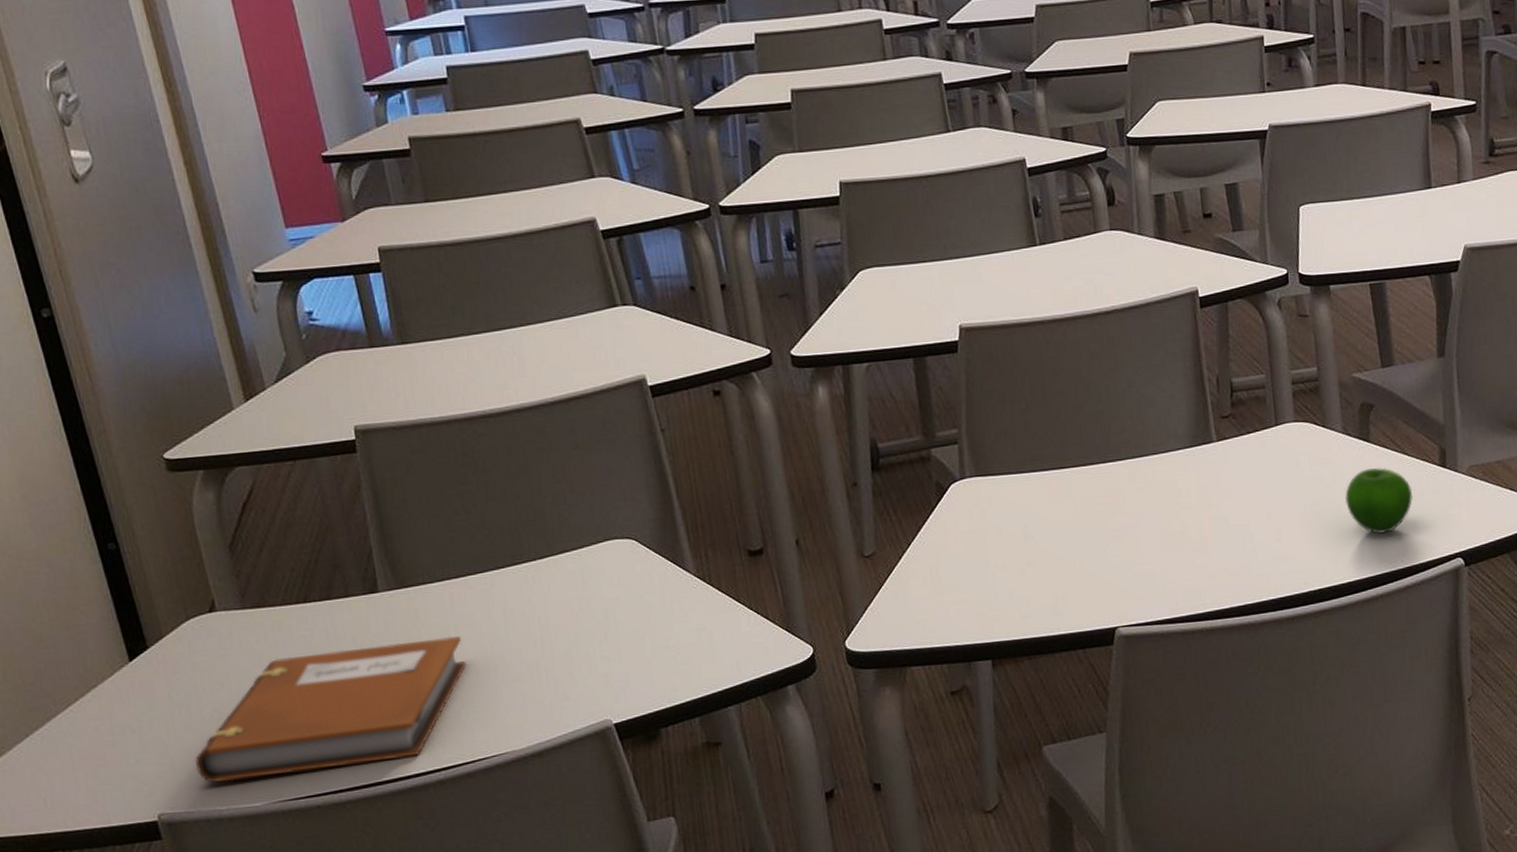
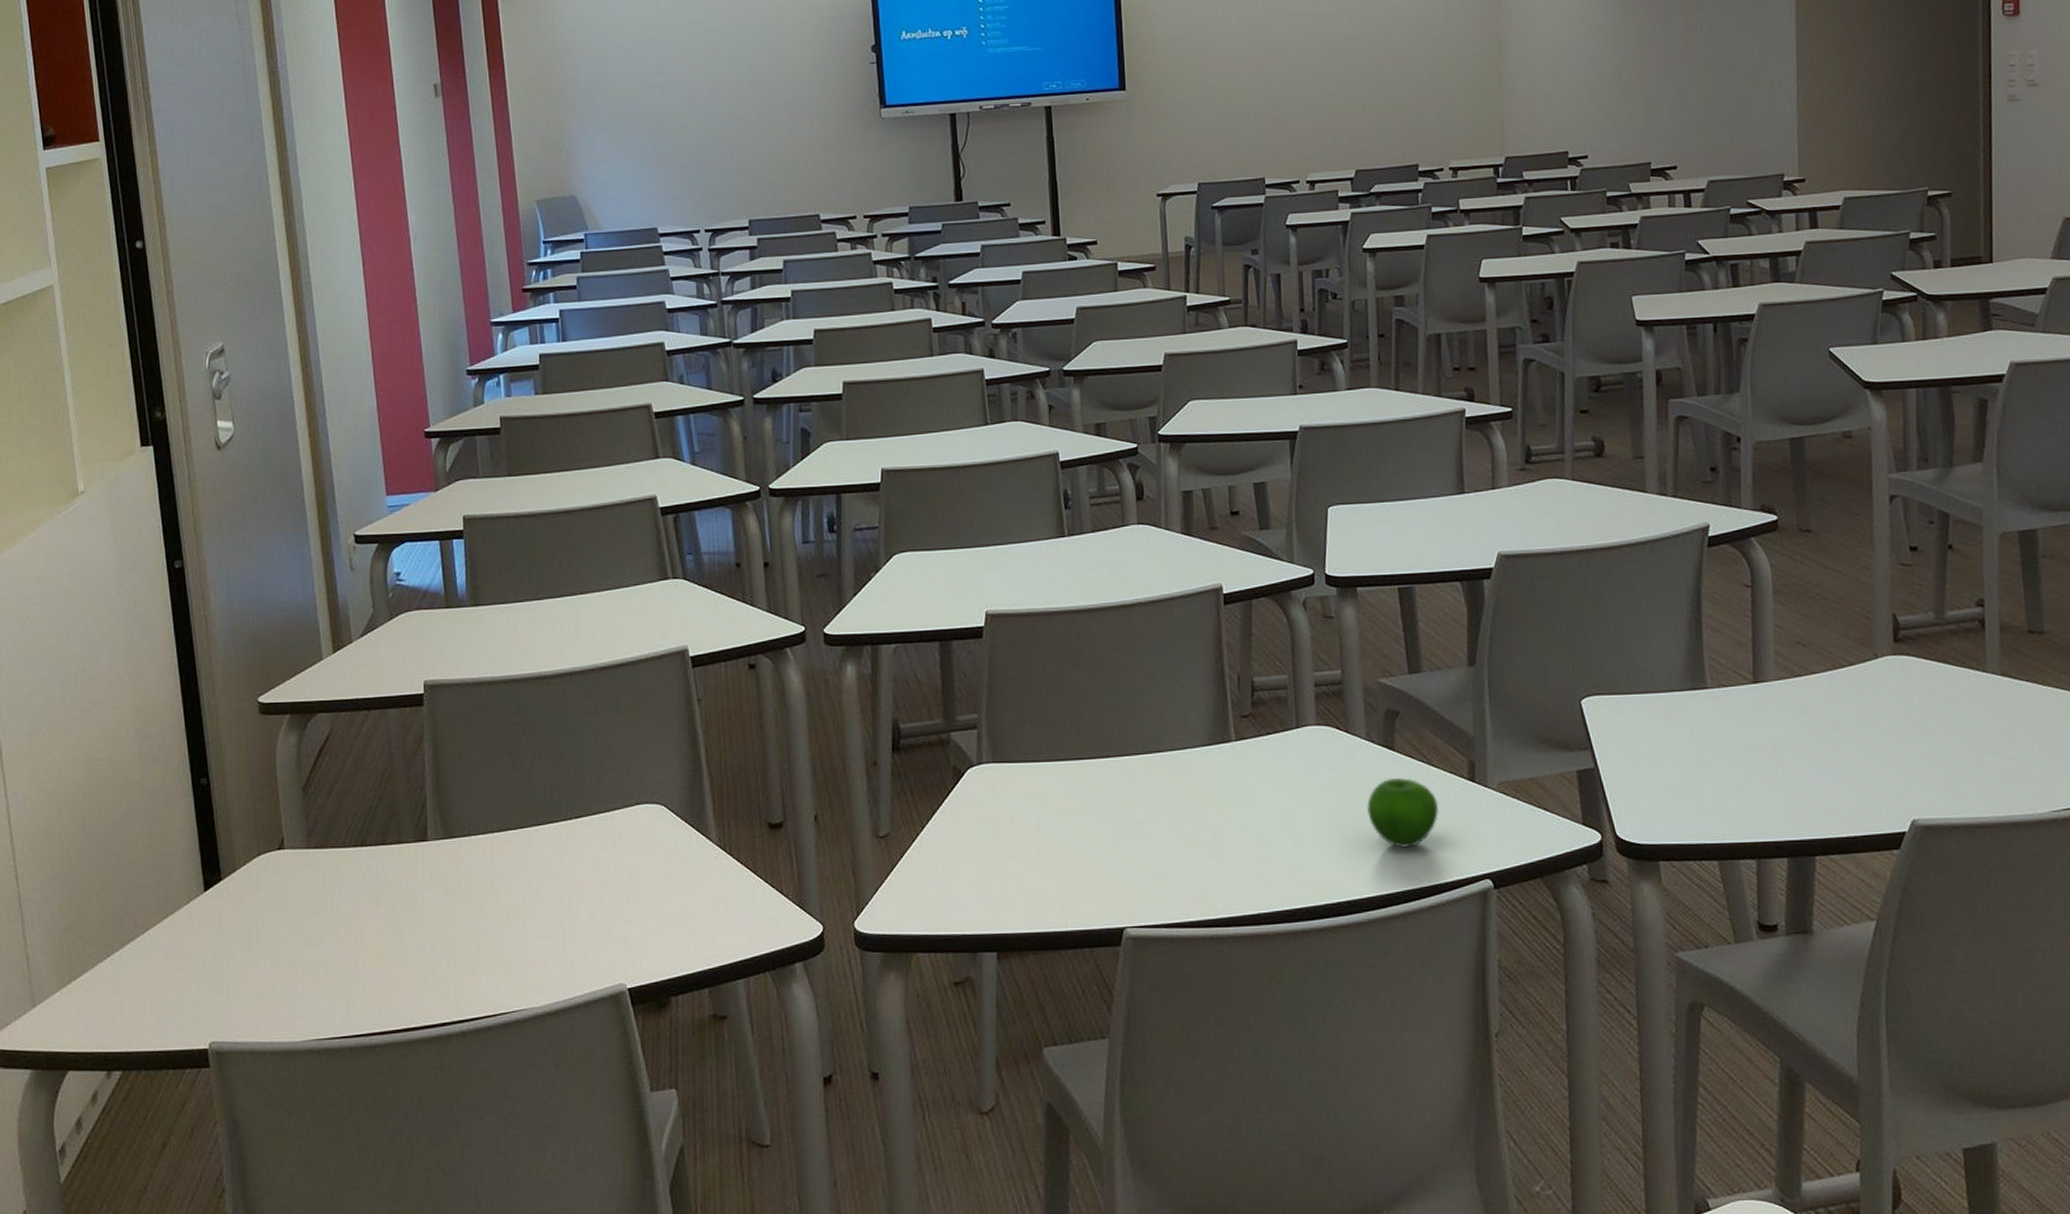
notebook: present [194,636,467,782] -> none [247,888,499,1016]

